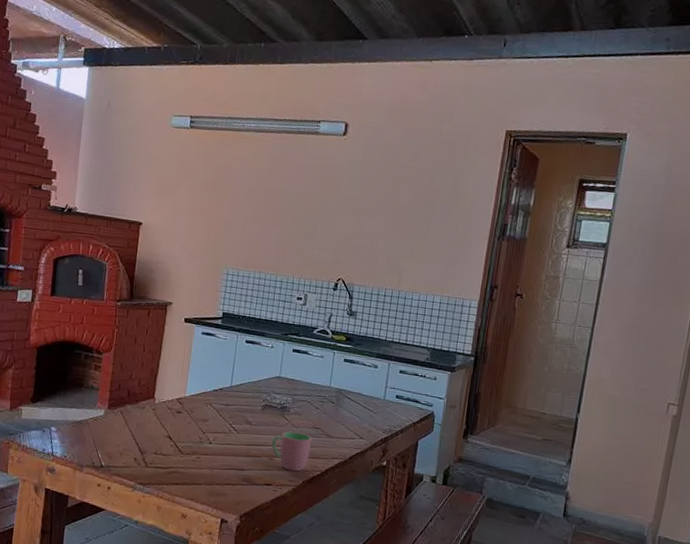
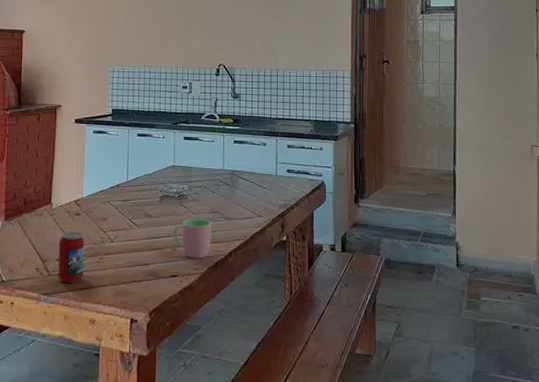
beverage can: none [154,428,184,477] -> present [58,232,85,282]

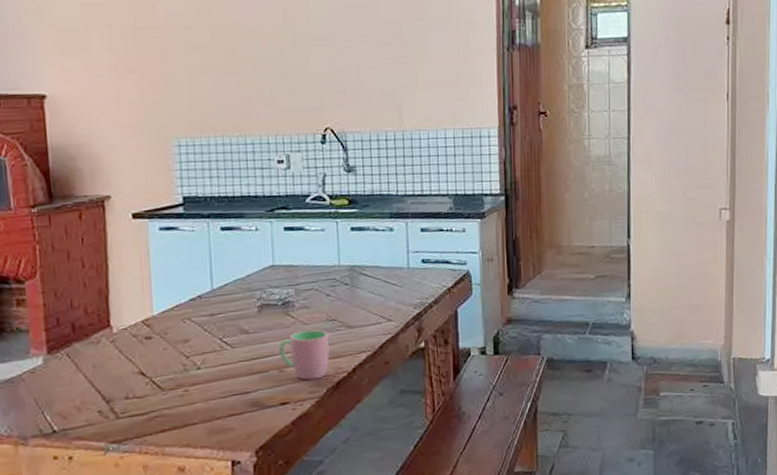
beverage can: present [58,232,85,282] -> none [126,360,165,425]

